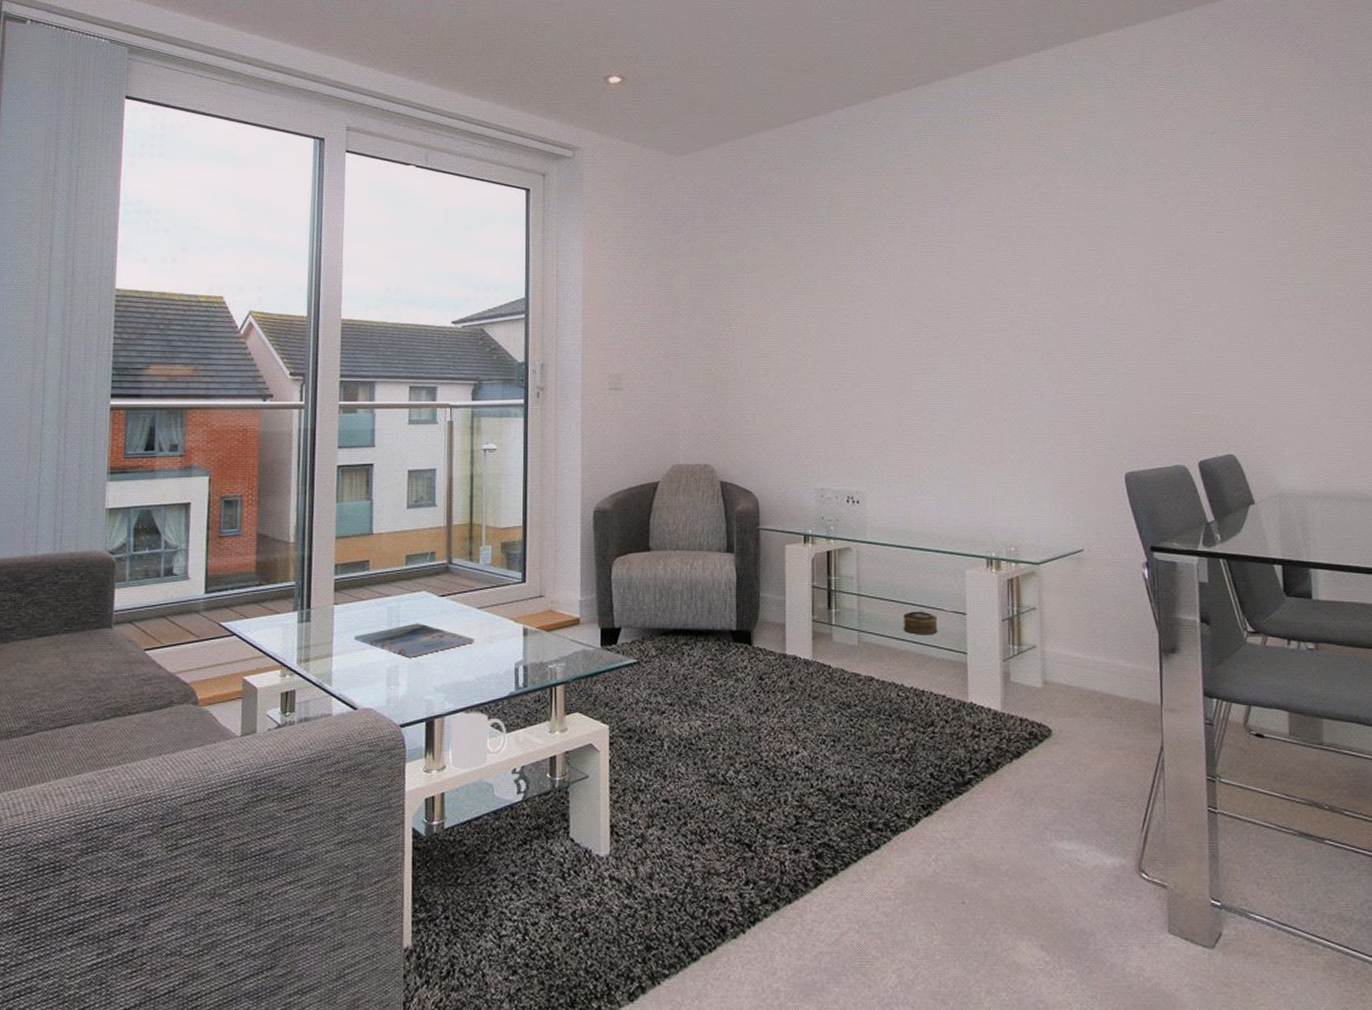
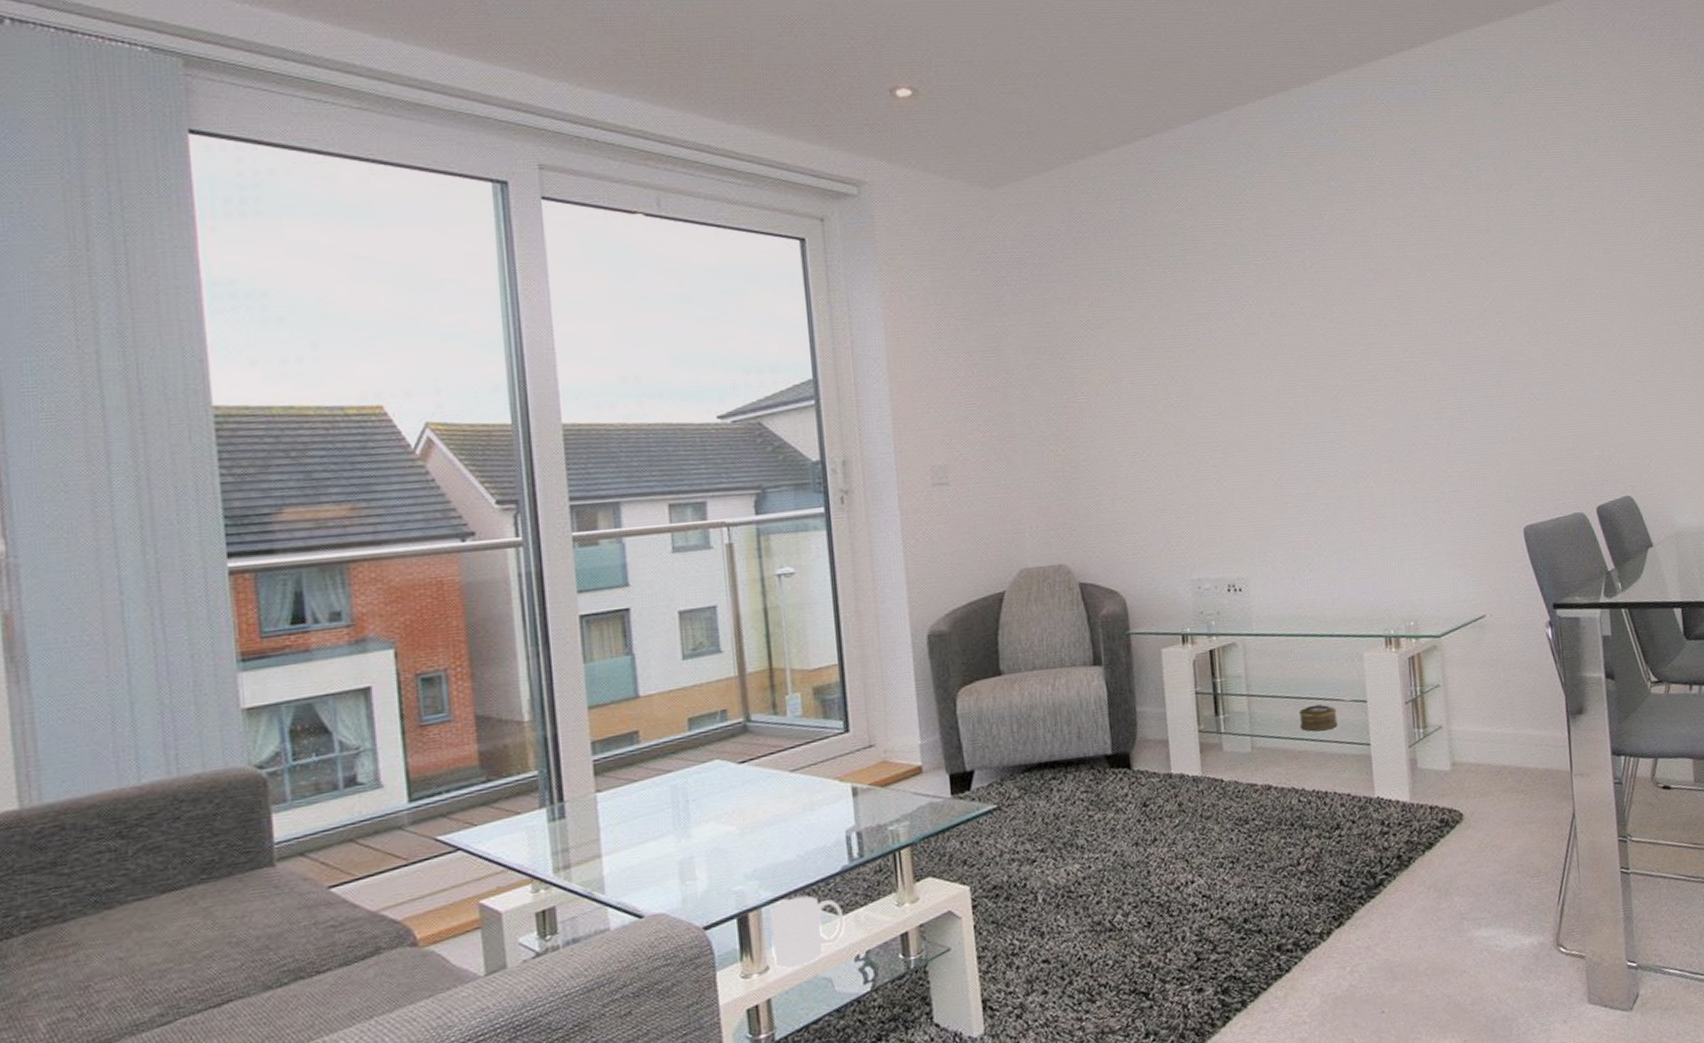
magazine: present [354,623,475,658] -> none [629,799,792,844]

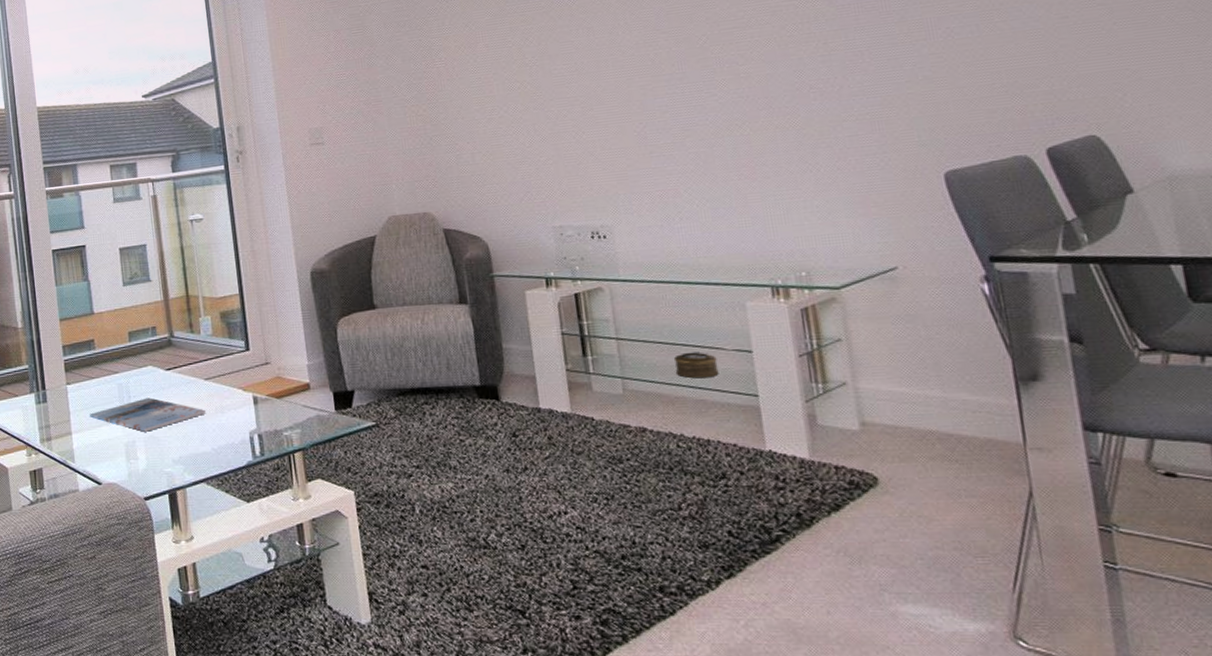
magazine: none [629,799,792,844] -> present [90,397,207,432]
mug: present [770,895,845,968] -> none [193,482,251,539]

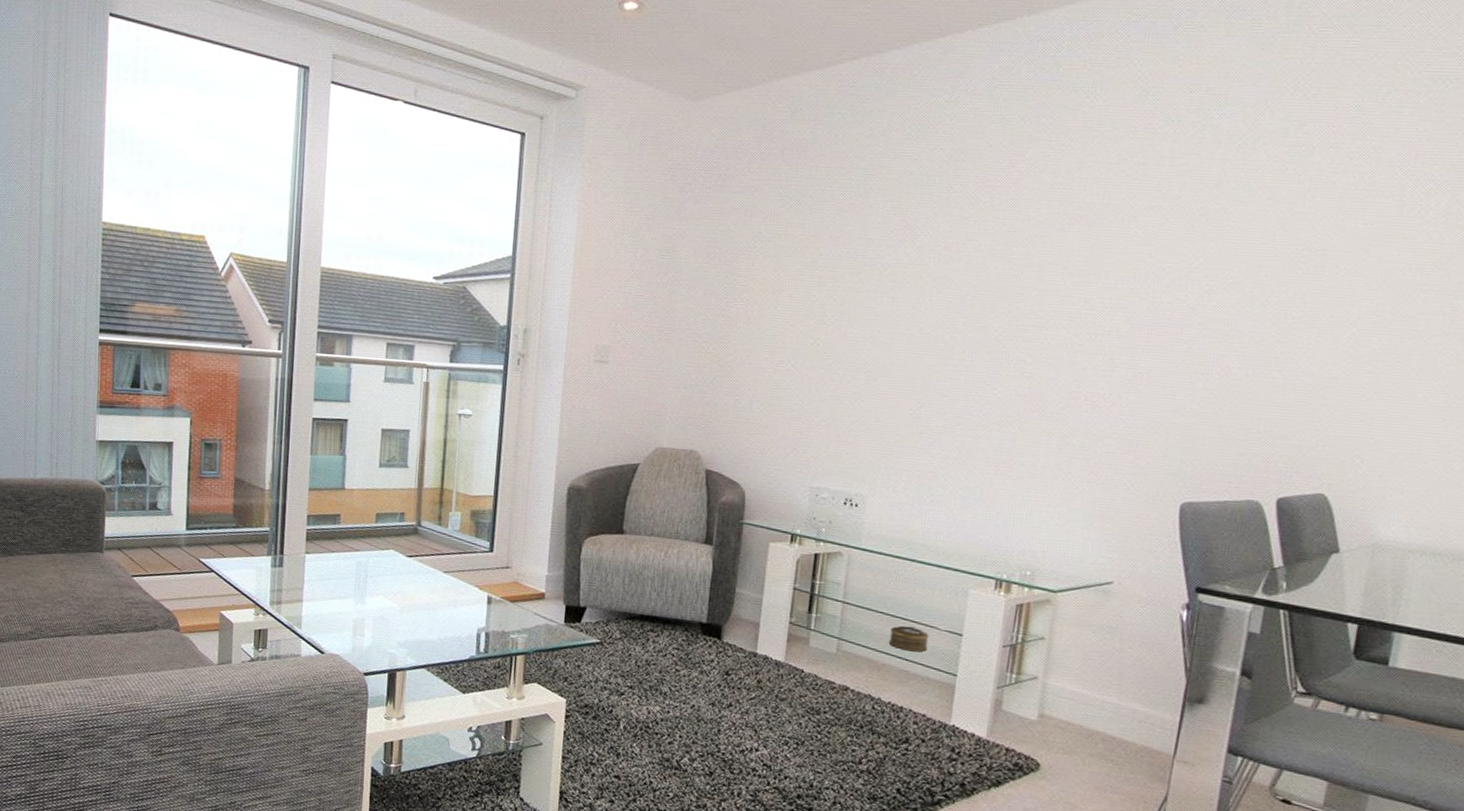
magazine: present [90,397,207,432] -> none [324,579,440,612]

